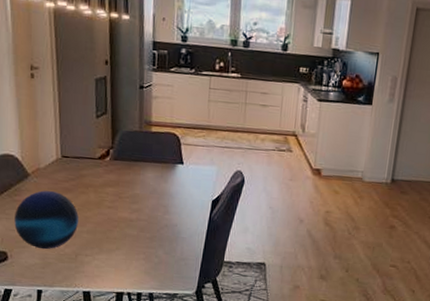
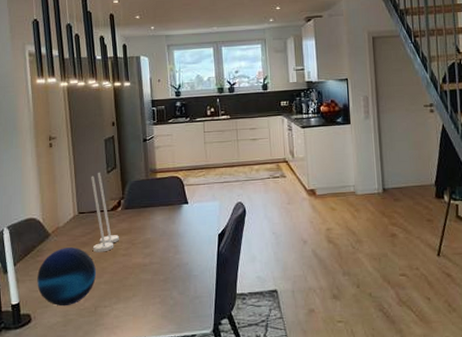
candle holder: none [75,115,105,202] -> present [91,172,119,253]

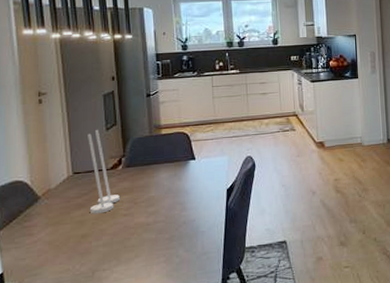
decorative orb: present [37,247,97,307] -> none [24,210,95,273]

